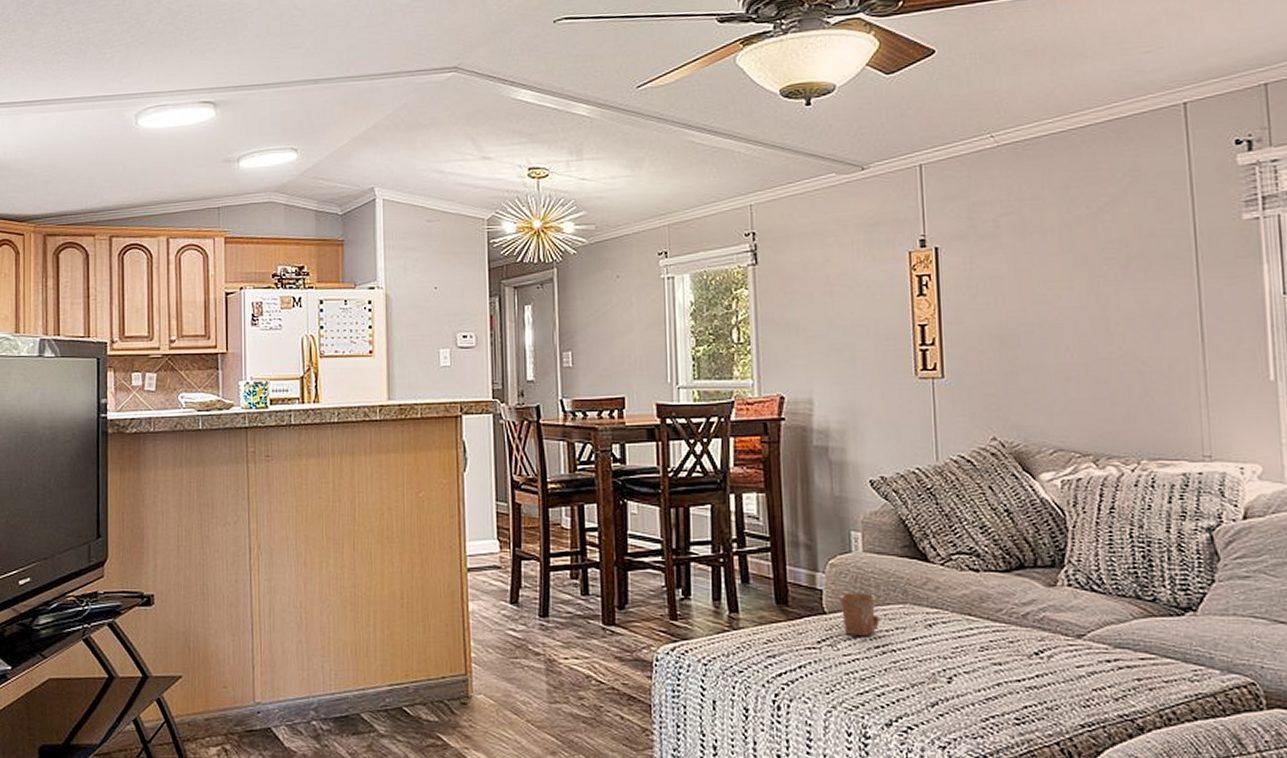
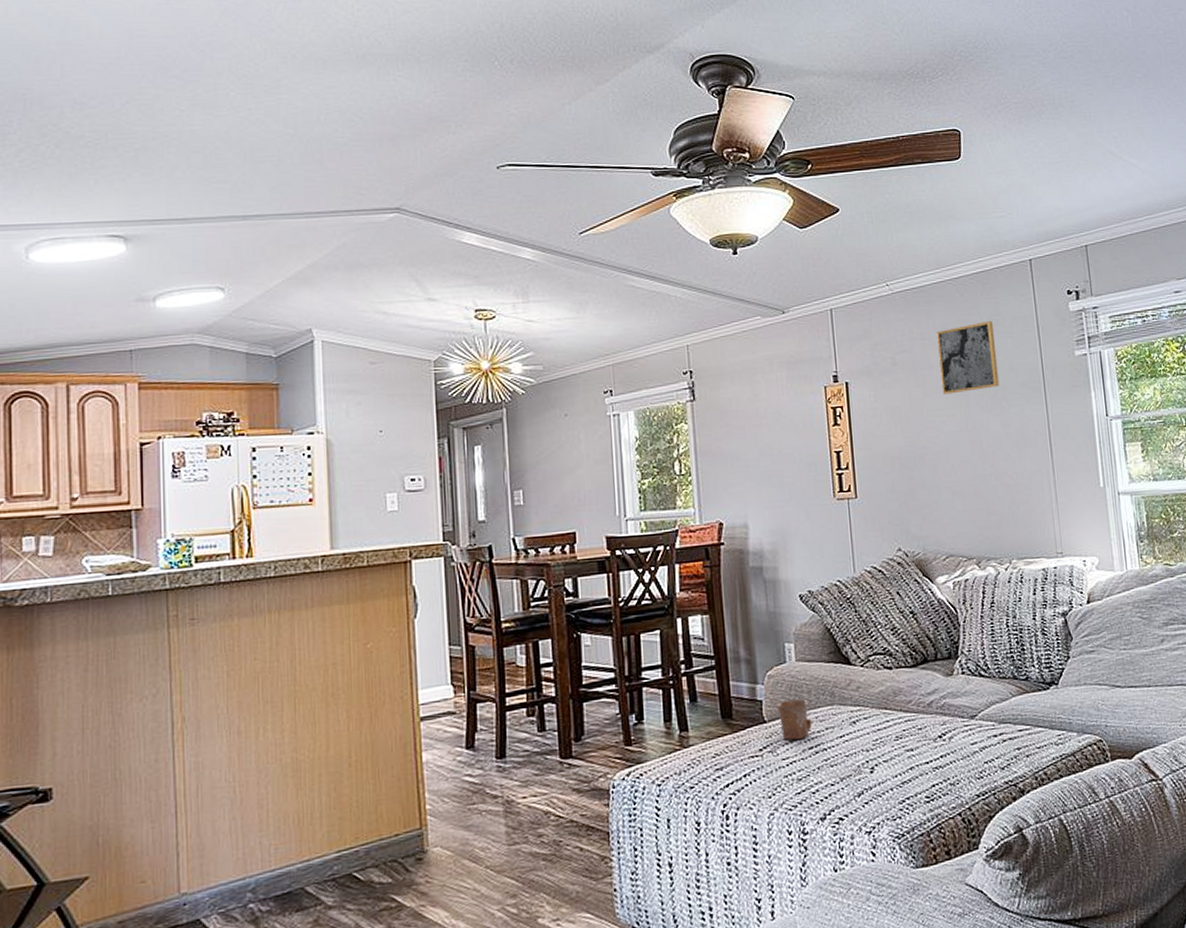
wall art: none [1054,178,1135,264] -> present [937,321,1000,395]

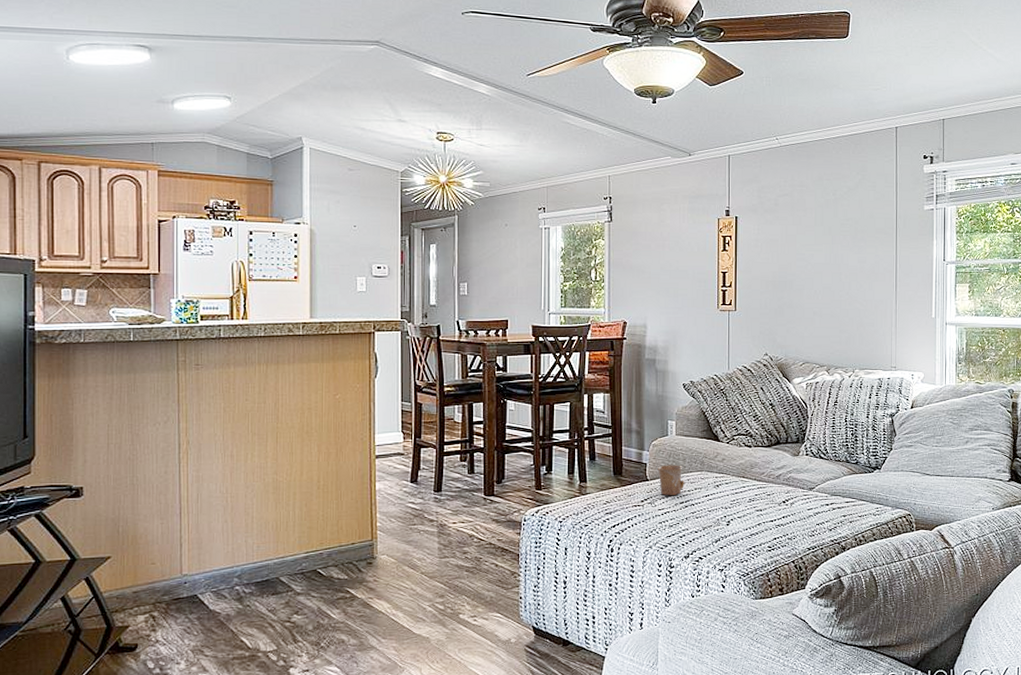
wall art: present [937,321,1000,395] -> none [813,176,861,233]

